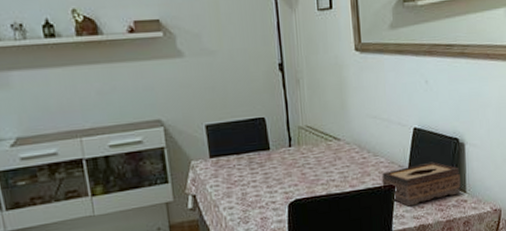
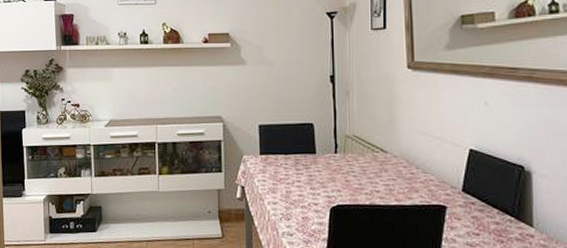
tissue box: present [382,161,461,207] -> none [431,187,526,231]

